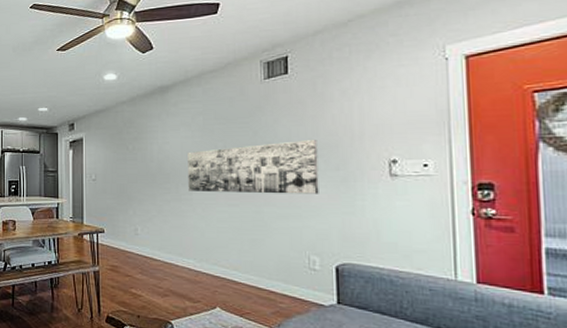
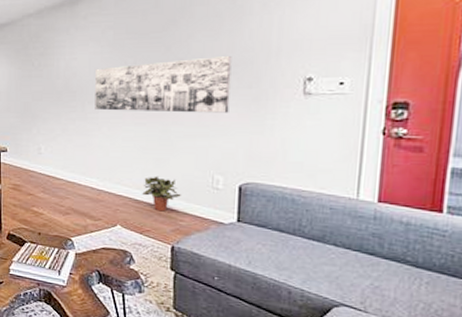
potted plant: none [238,256,280,294] -> present [141,176,182,212]

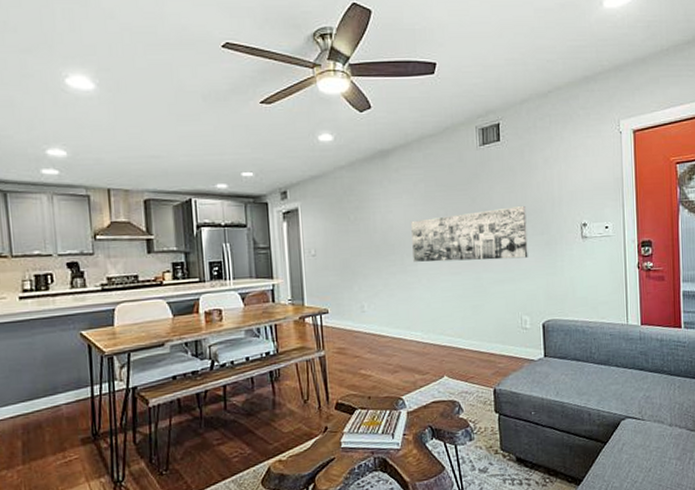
potted plant: present [141,176,182,212] -> none [462,322,498,357]

